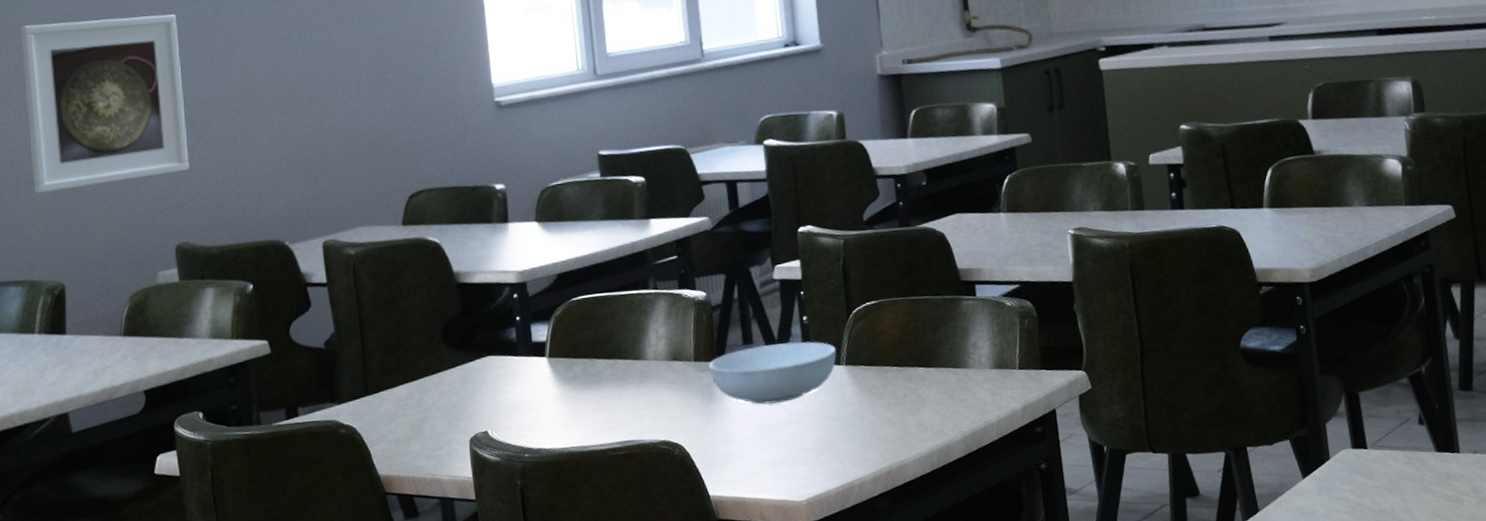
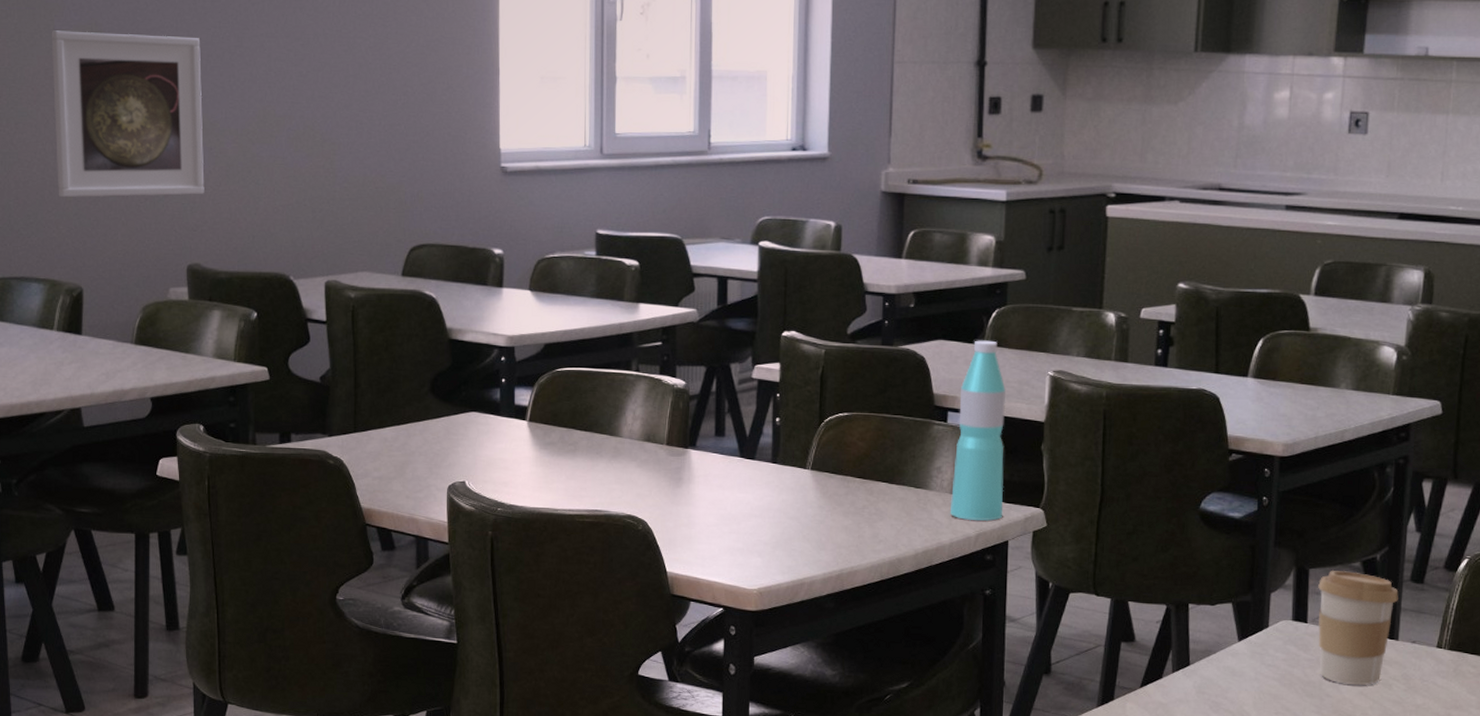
serving bowl: present [709,341,837,405] -> none [680,439,804,497]
water bottle: none [984,207,1046,394] -> present [949,340,1006,521]
coffee cup: none [1370,388,1452,507] -> present [1318,571,1399,685]

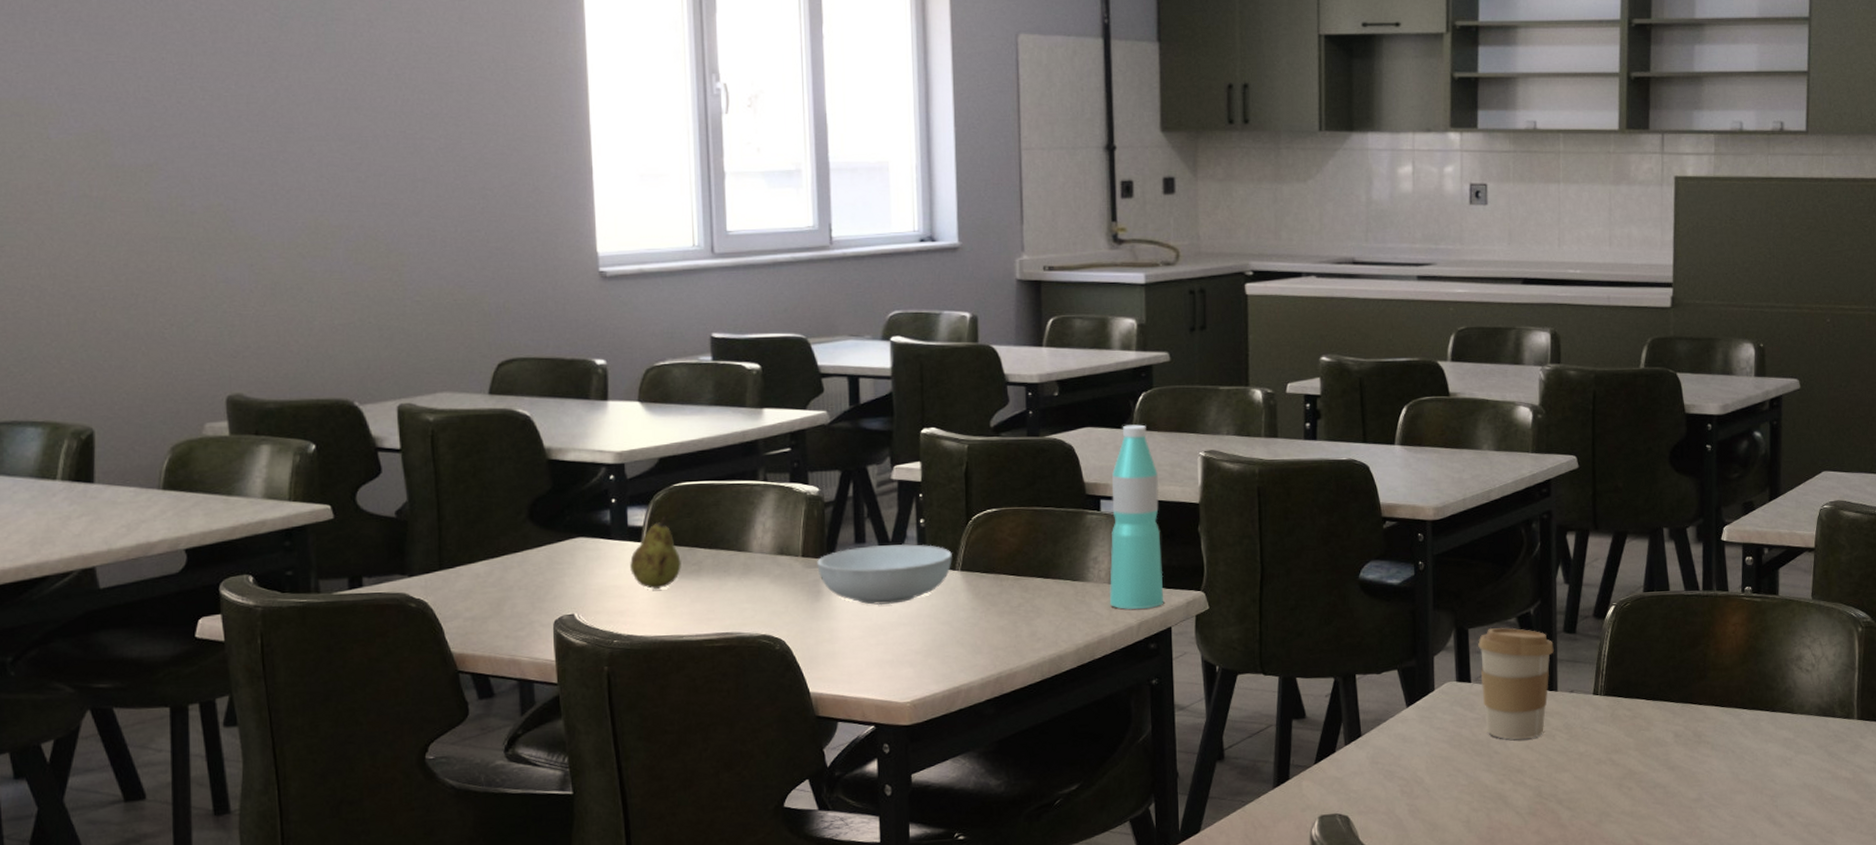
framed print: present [51,30,205,198] -> none [44,139,245,328]
fruit: none [515,399,559,464] -> present [630,517,681,589]
serving bowl: none [680,439,804,497] -> present [817,543,952,606]

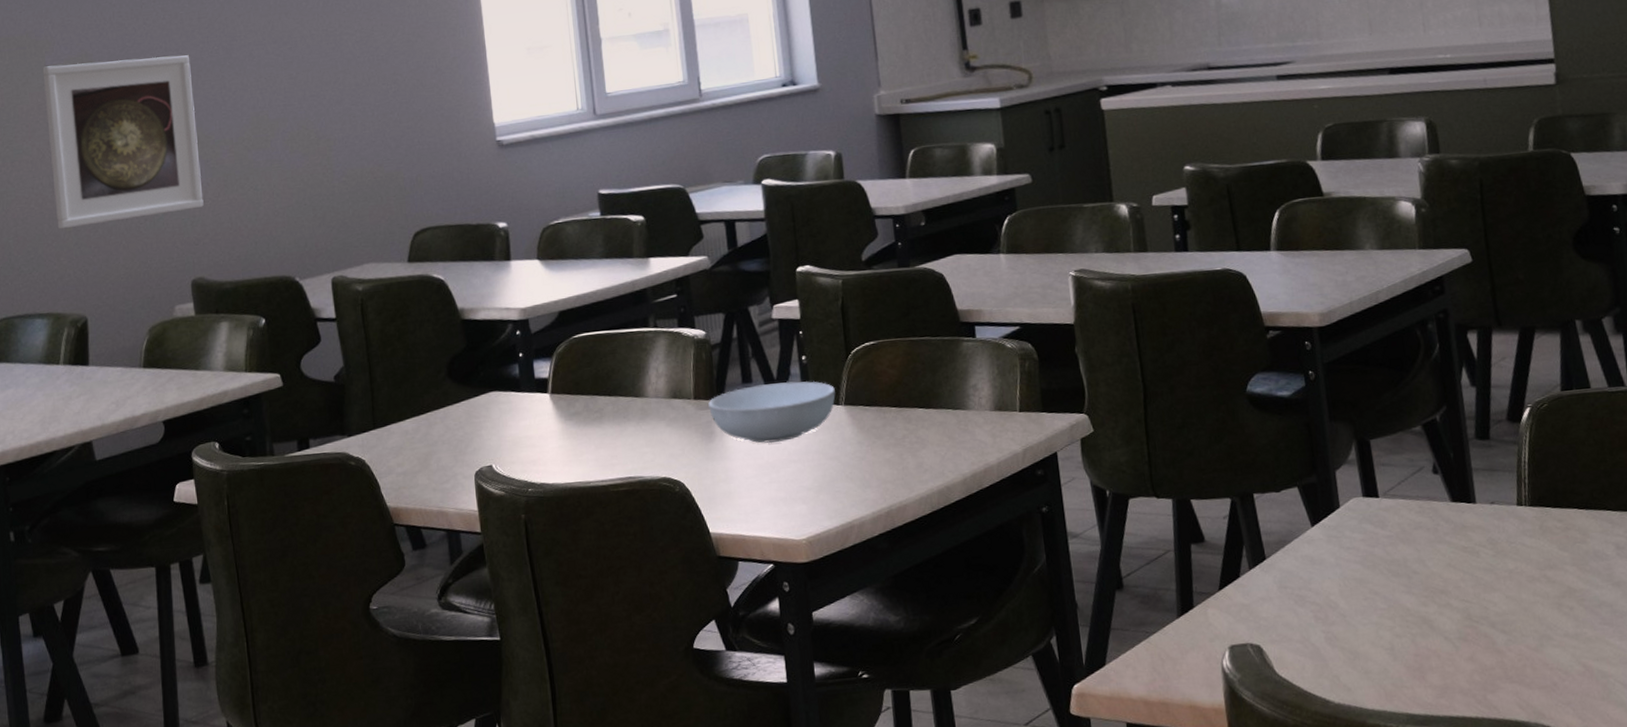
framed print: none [44,139,245,328] -> present [42,55,204,229]
fruit: present [630,517,681,589] -> none [539,368,585,438]
water bottle: present [1109,424,1164,609] -> none [984,248,1048,436]
coffee cup: present [1478,627,1554,740] -> none [1382,436,1467,558]

